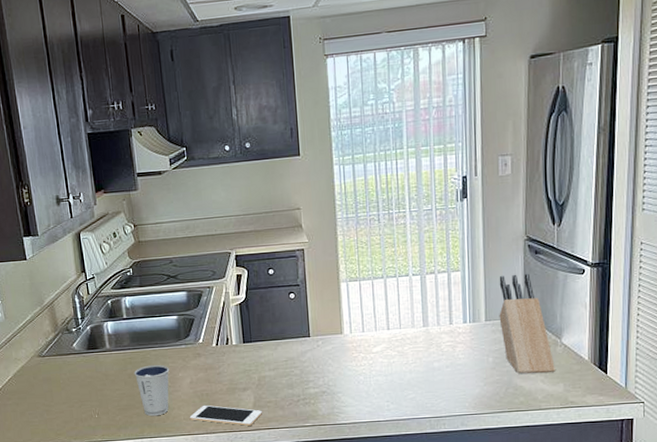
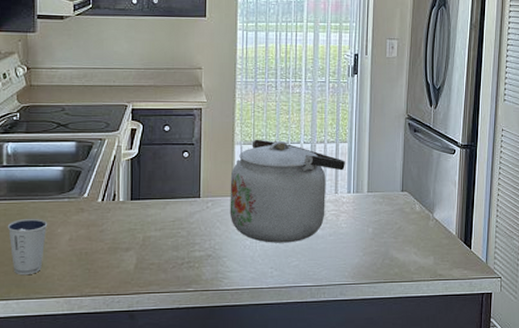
cell phone: present [189,405,262,426] -> none [64,264,143,289]
kettle: none [338,275,459,377] -> present [229,139,345,243]
knife block: present [499,273,555,374] -> none [380,149,427,246]

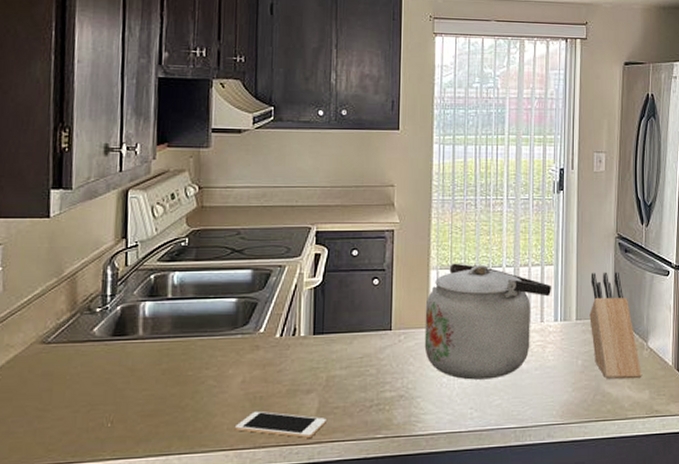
dixie cup: present [7,218,48,274] -> none [170,358,218,424]
cell phone: none [64,264,143,289] -> present [234,410,326,438]
knife block: none [380,149,427,246] -> present [589,271,641,379]

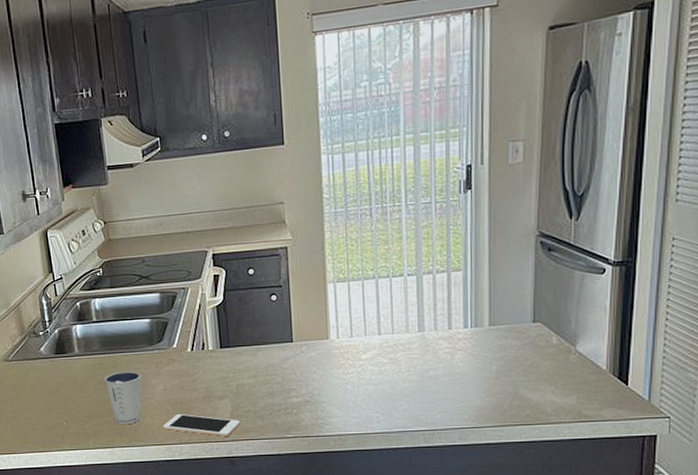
dixie cup: none [170,358,218,424] -> present [104,370,142,424]
kettle: present [424,263,551,380] -> none [324,275,459,387]
knife block: present [589,271,641,379] -> none [505,273,568,384]

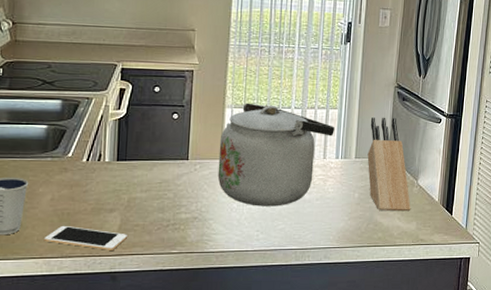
kettle: none [324,275,459,387] -> present [217,103,334,206]
knife block: none [505,273,568,384] -> present [367,116,411,212]

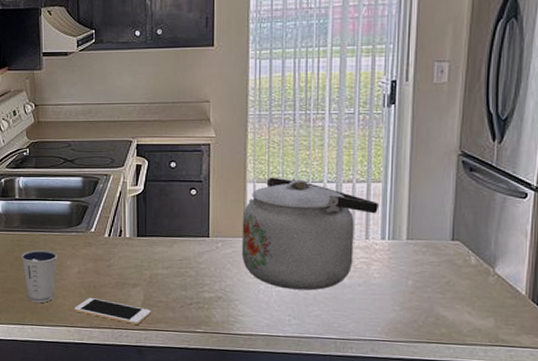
knife block: present [367,116,411,212] -> none [423,191,485,305]

